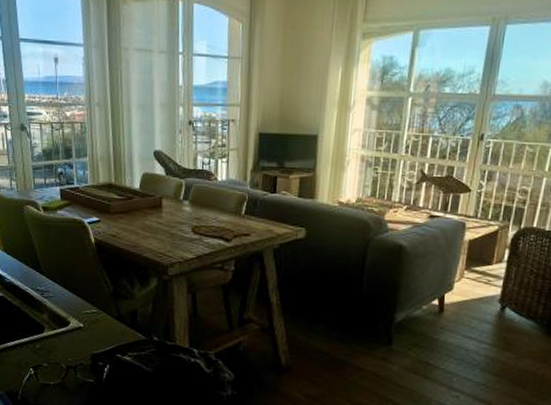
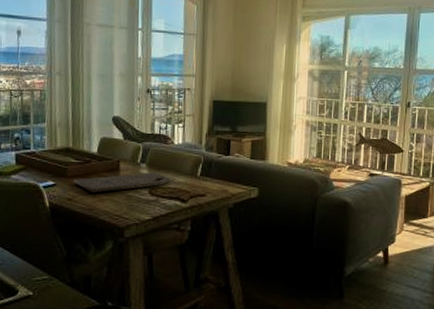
cutting board: none [116,210,215,230] -> present [72,172,172,193]

